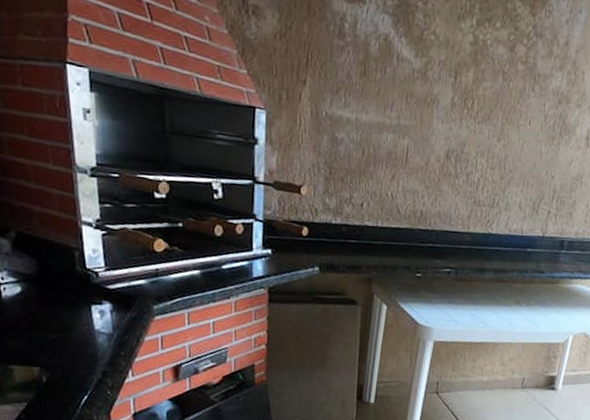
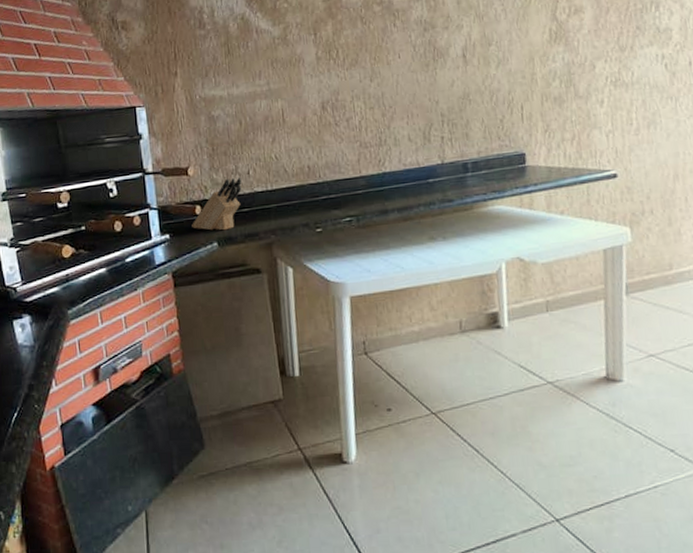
knife block: none [296,205,354,257] -> present [192,178,242,231]

